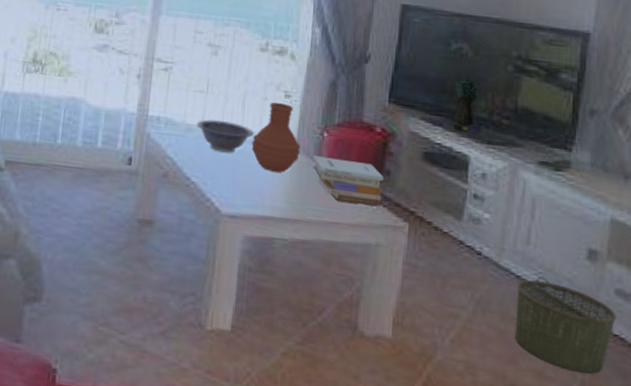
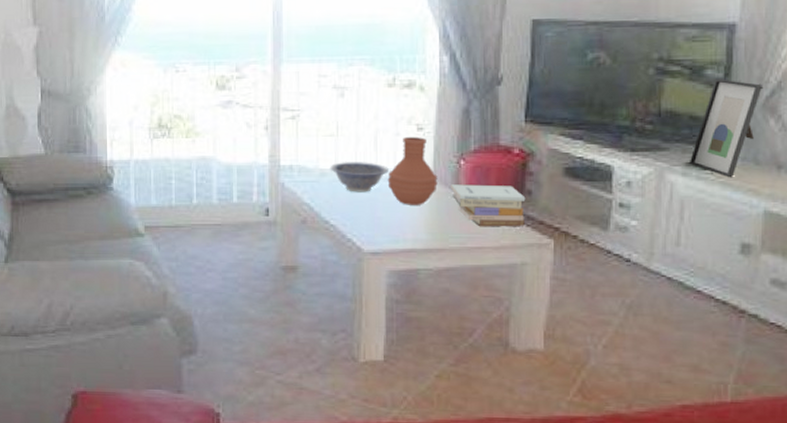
vase: present [451,77,481,133] -> none [592,86,621,143]
basket: present [514,277,616,374] -> none [668,276,772,362]
picture frame: none [541,83,614,182] -> present [688,79,764,178]

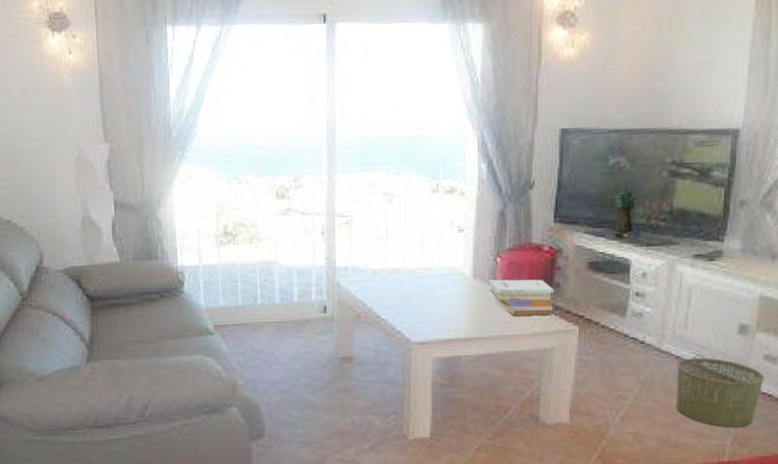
decorative bowl: present [330,161,388,192] -> none [381,261,433,289]
vase: present [387,136,438,205] -> none [432,237,477,300]
vase: none [592,86,621,143] -> present [612,188,638,239]
basket: none [668,276,772,362] -> present [676,354,765,428]
picture frame: present [688,79,764,178] -> none [696,179,762,268]

